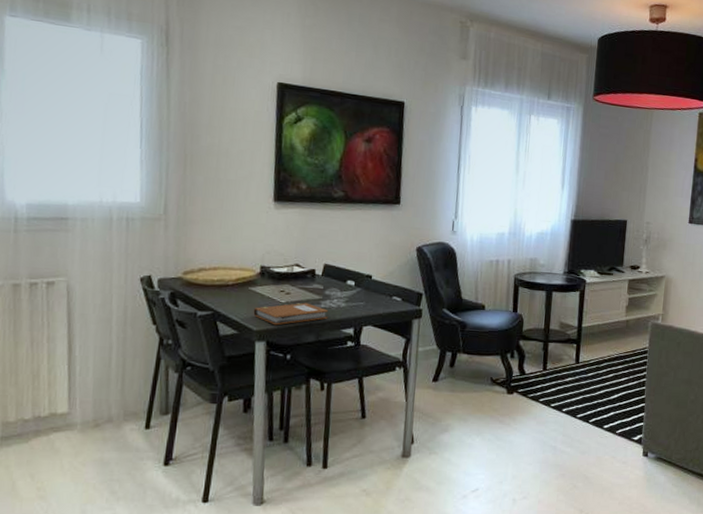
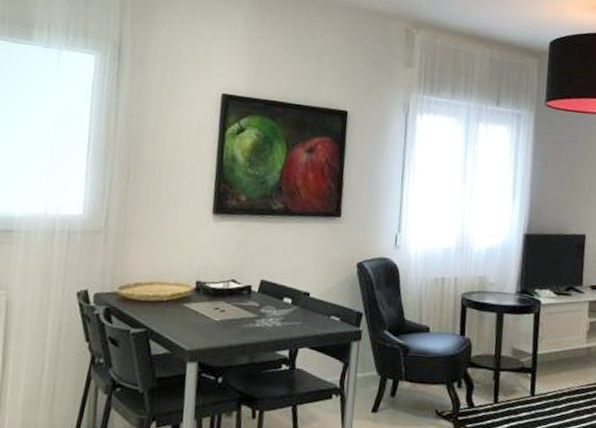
notebook: present [253,302,329,326] -> none [186,321,264,345]

